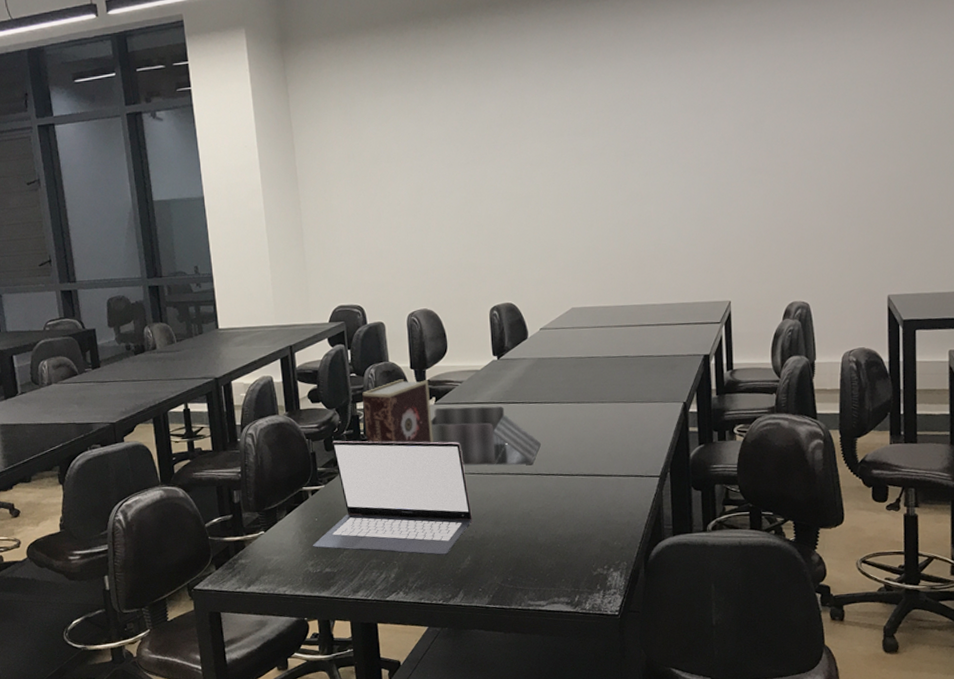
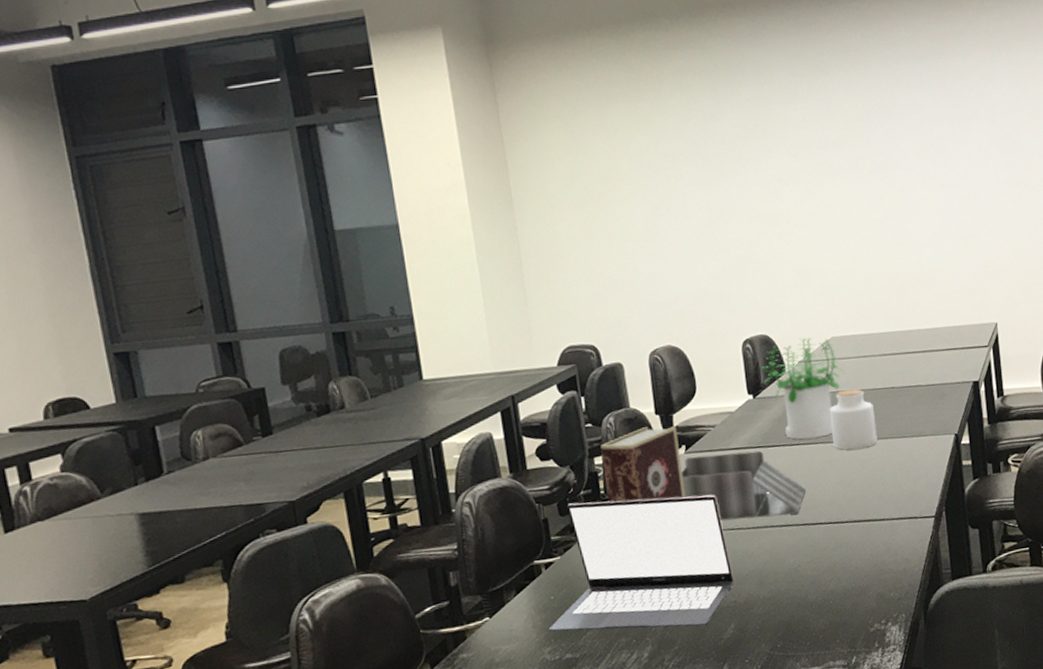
potted plant: none [506,307,582,398] -> present [761,337,844,439]
jar: none [566,356,610,410] -> present [829,389,878,450]

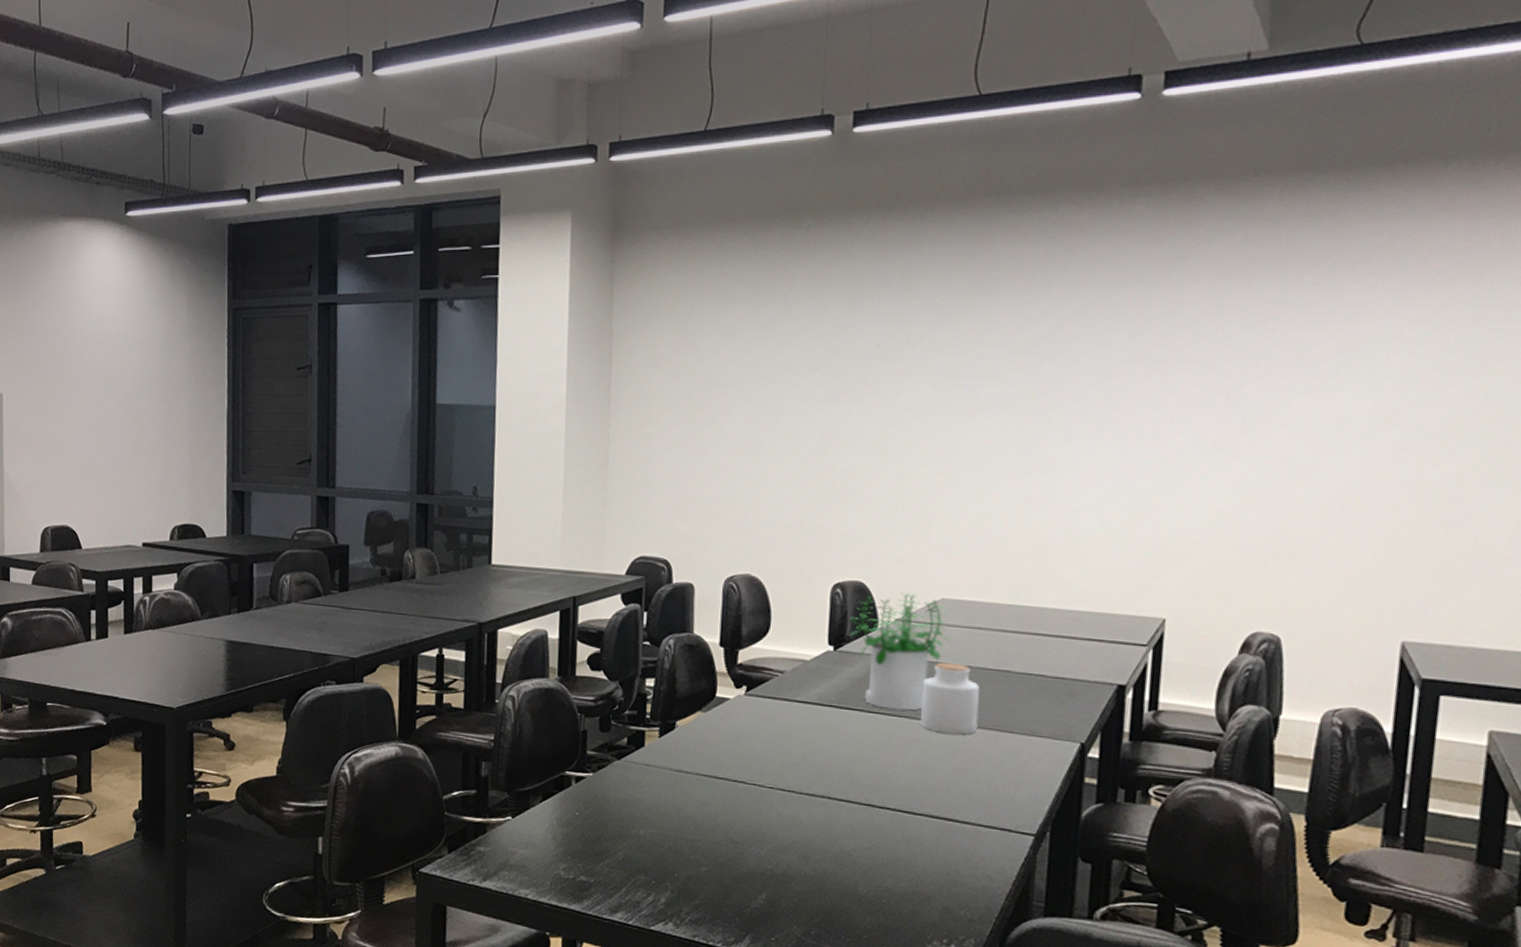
laptop: present [548,495,734,632] -> none [567,720,775,887]
book: present [600,426,686,503] -> none [652,657,741,744]
desk organizer: present [681,450,806,521] -> none [735,700,877,791]

